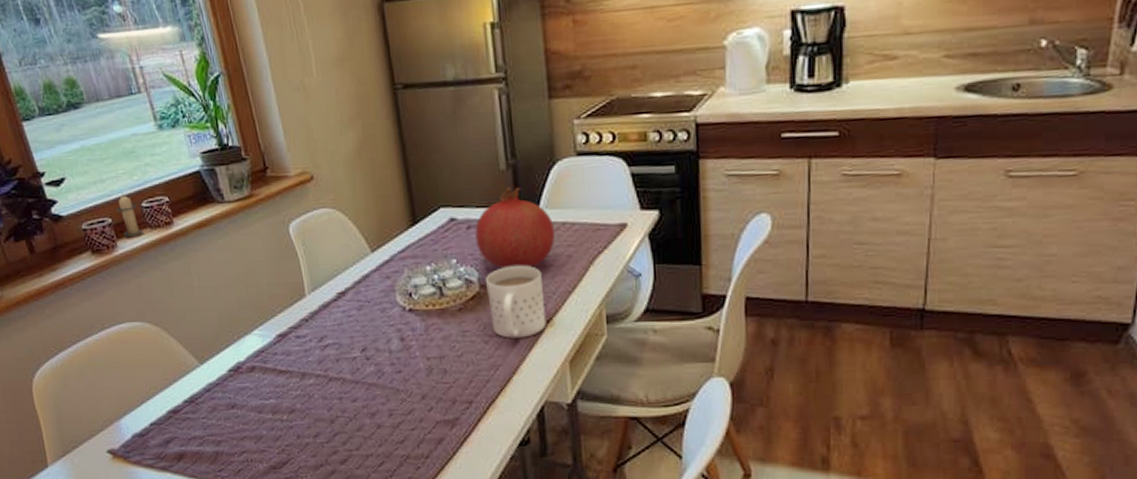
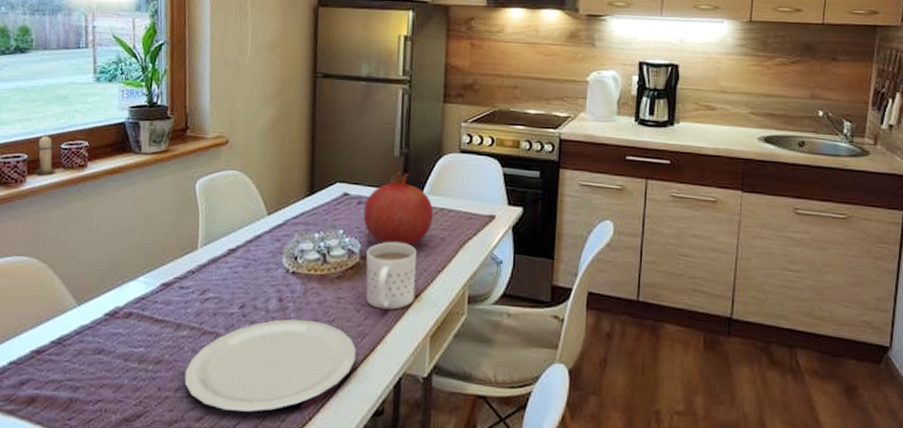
plate: none [320,356,493,453] -> present [184,319,357,413]

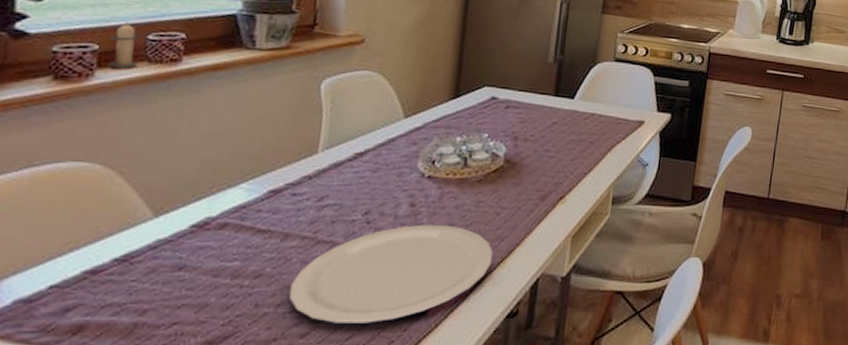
fruit: present [363,172,434,245] -> none [510,78,584,149]
mug: present [365,241,417,310] -> none [507,145,564,212]

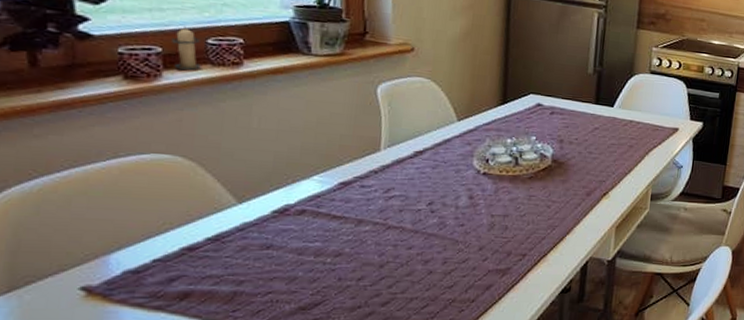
plate: present [288,224,494,325] -> none [367,214,547,297]

